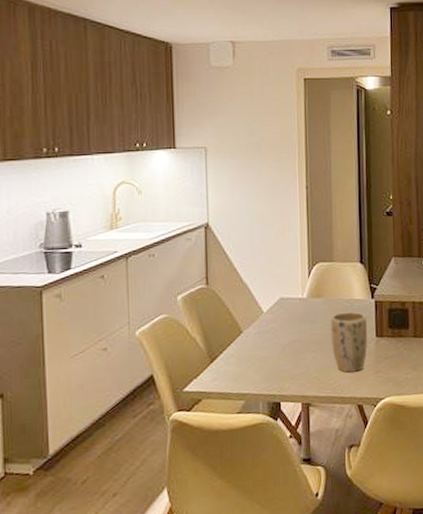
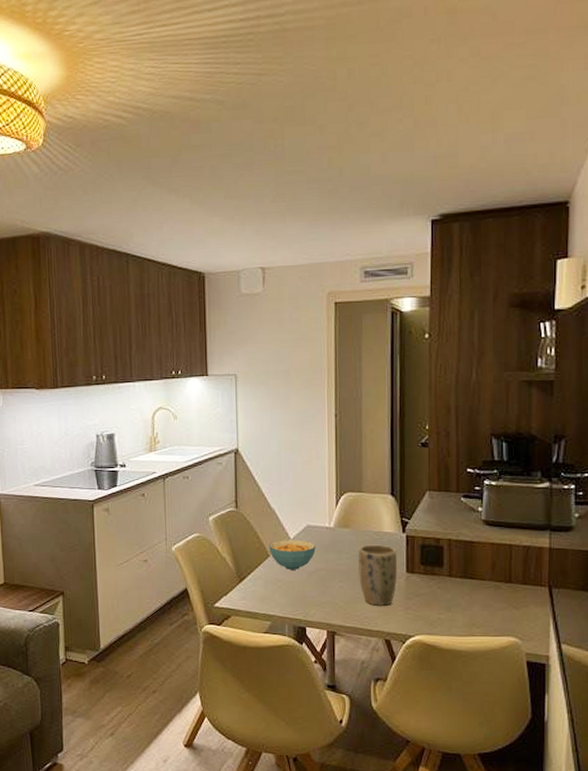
cereal bowl: none [241,313,289,345] -> present [269,540,316,570]

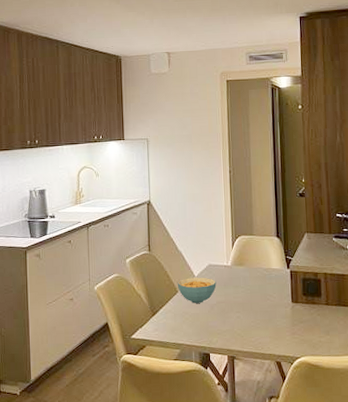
plant pot: present [358,544,397,606] -> none [252,279,284,332]

